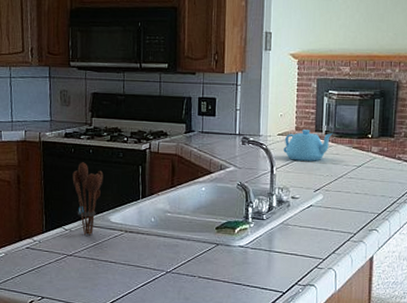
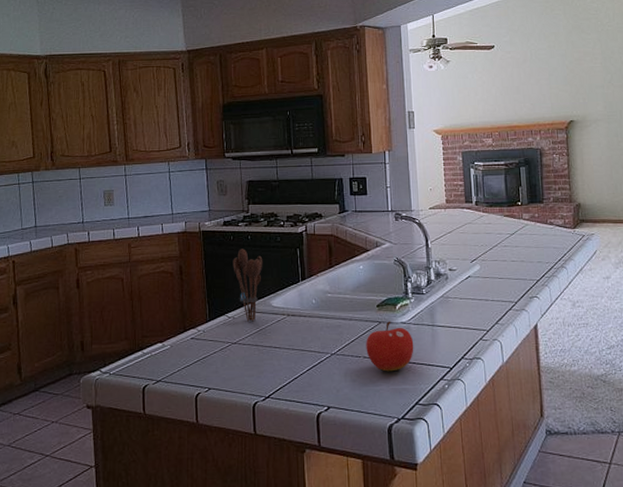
fruit: none [201,244,250,293] -> present [366,321,414,372]
teapot: present [283,130,333,161] -> none [436,202,483,233]

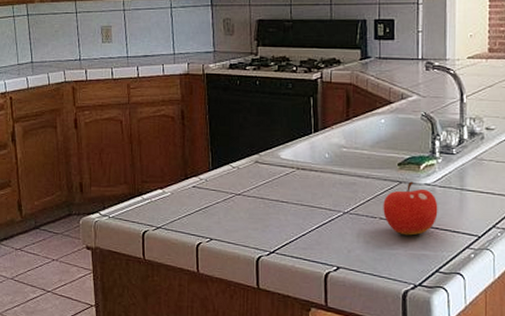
utensil holder: present [233,249,263,322] -> none [238,95,272,173]

